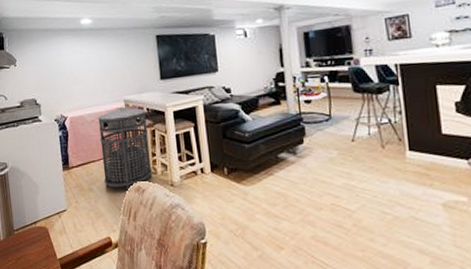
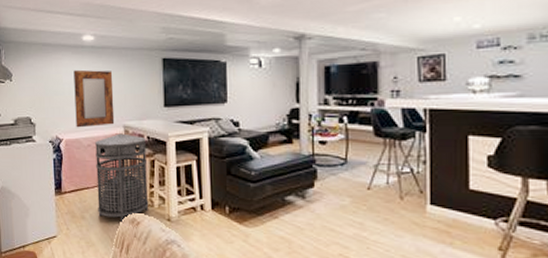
home mirror: none [74,50,116,106] -> present [73,69,115,128]

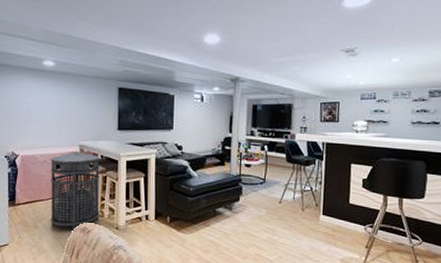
home mirror: present [73,69,115,128] -> none [33,91,71,145]

